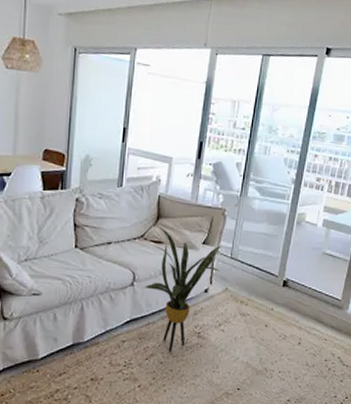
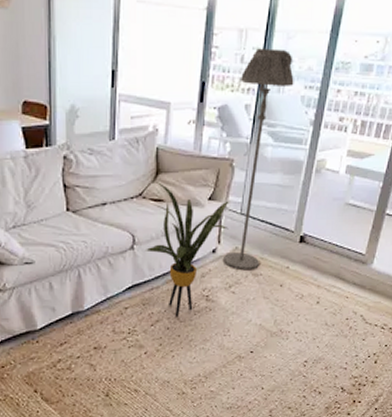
floor lamp: none [213,117,278,310] -> present [222,48,294,271]

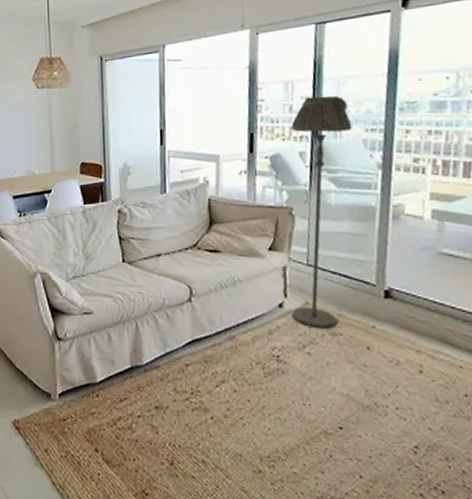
house plant: present [144,180,229,317] -> none [203,231,295,379]

